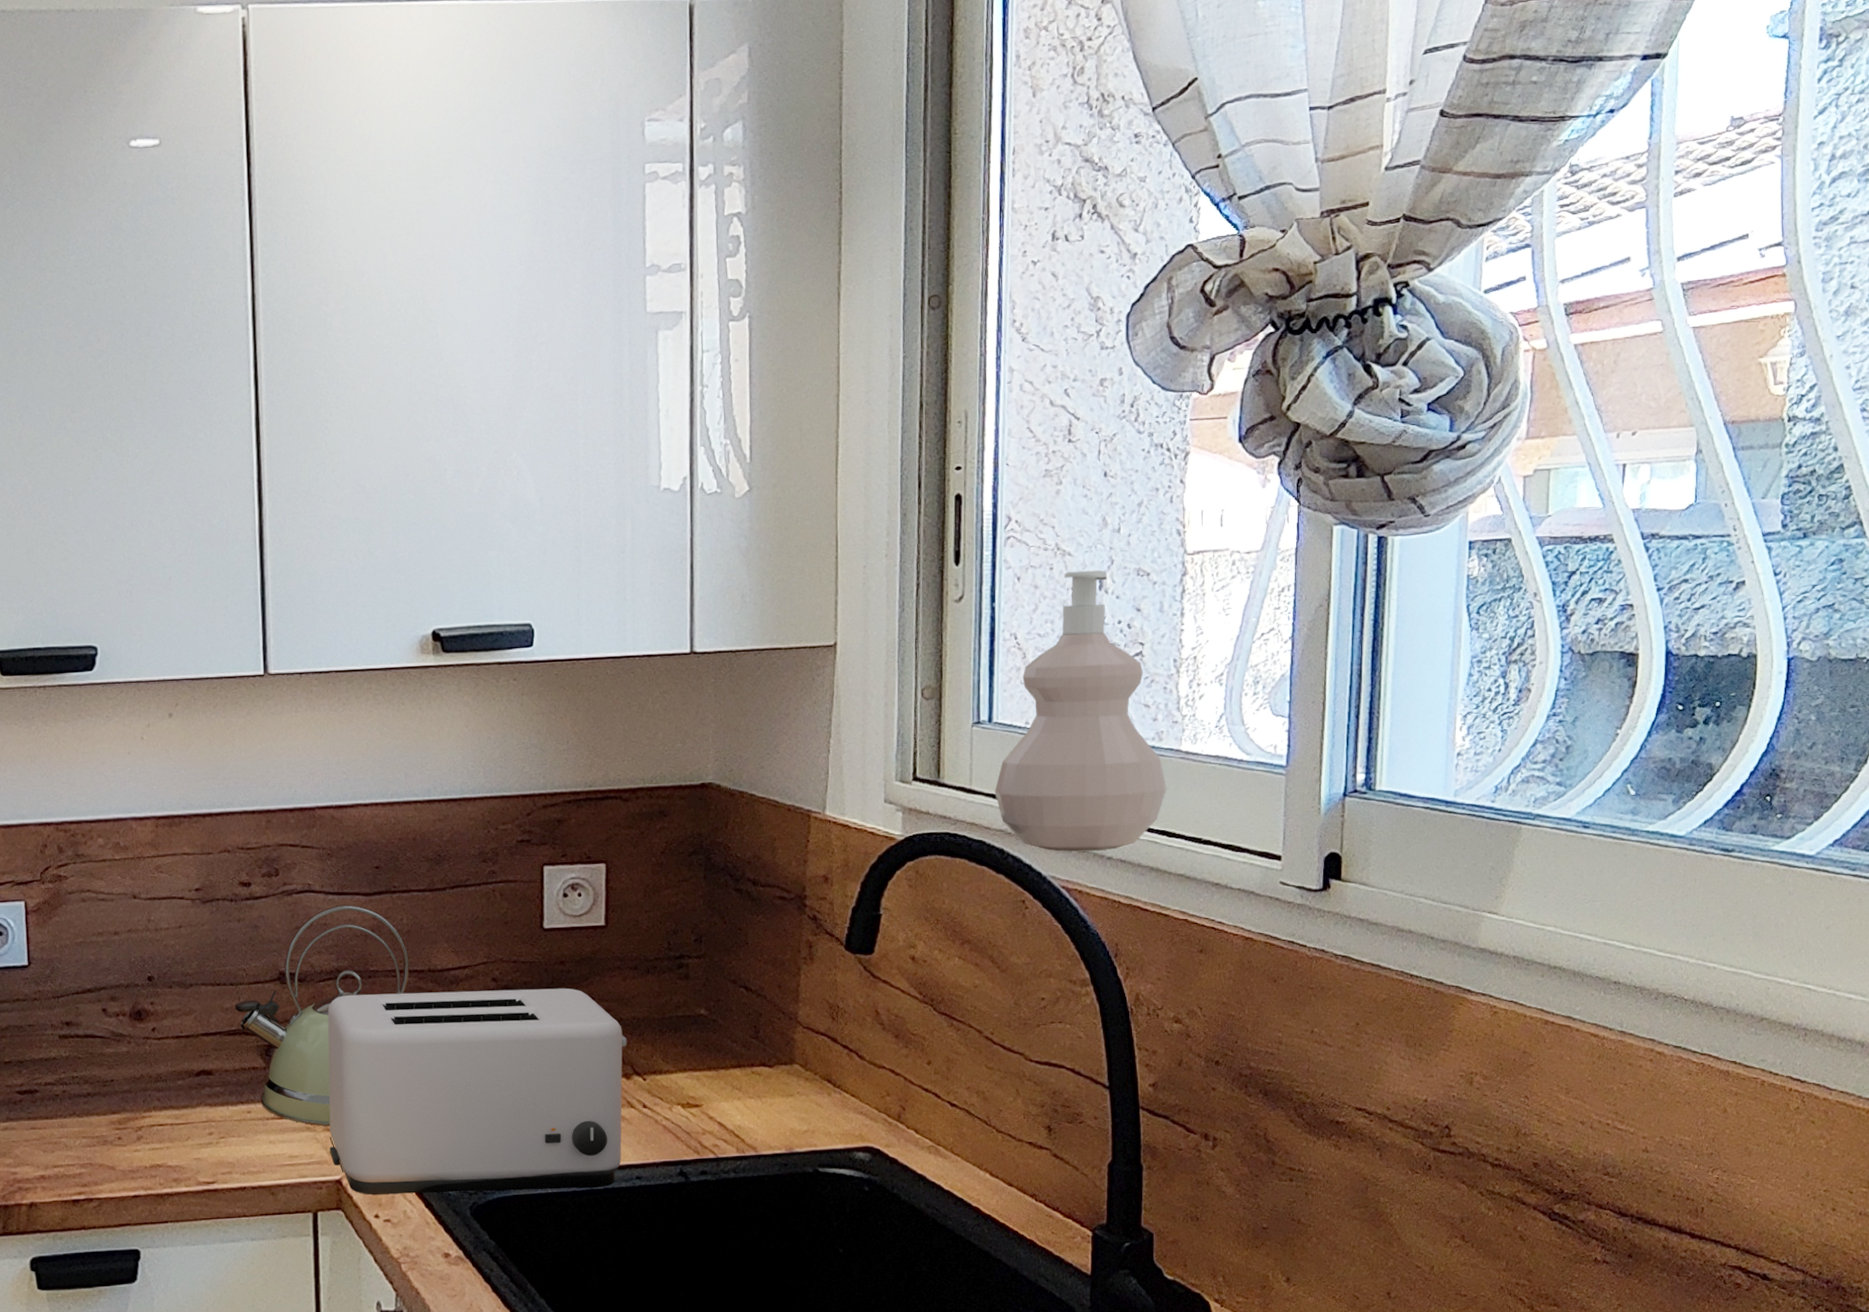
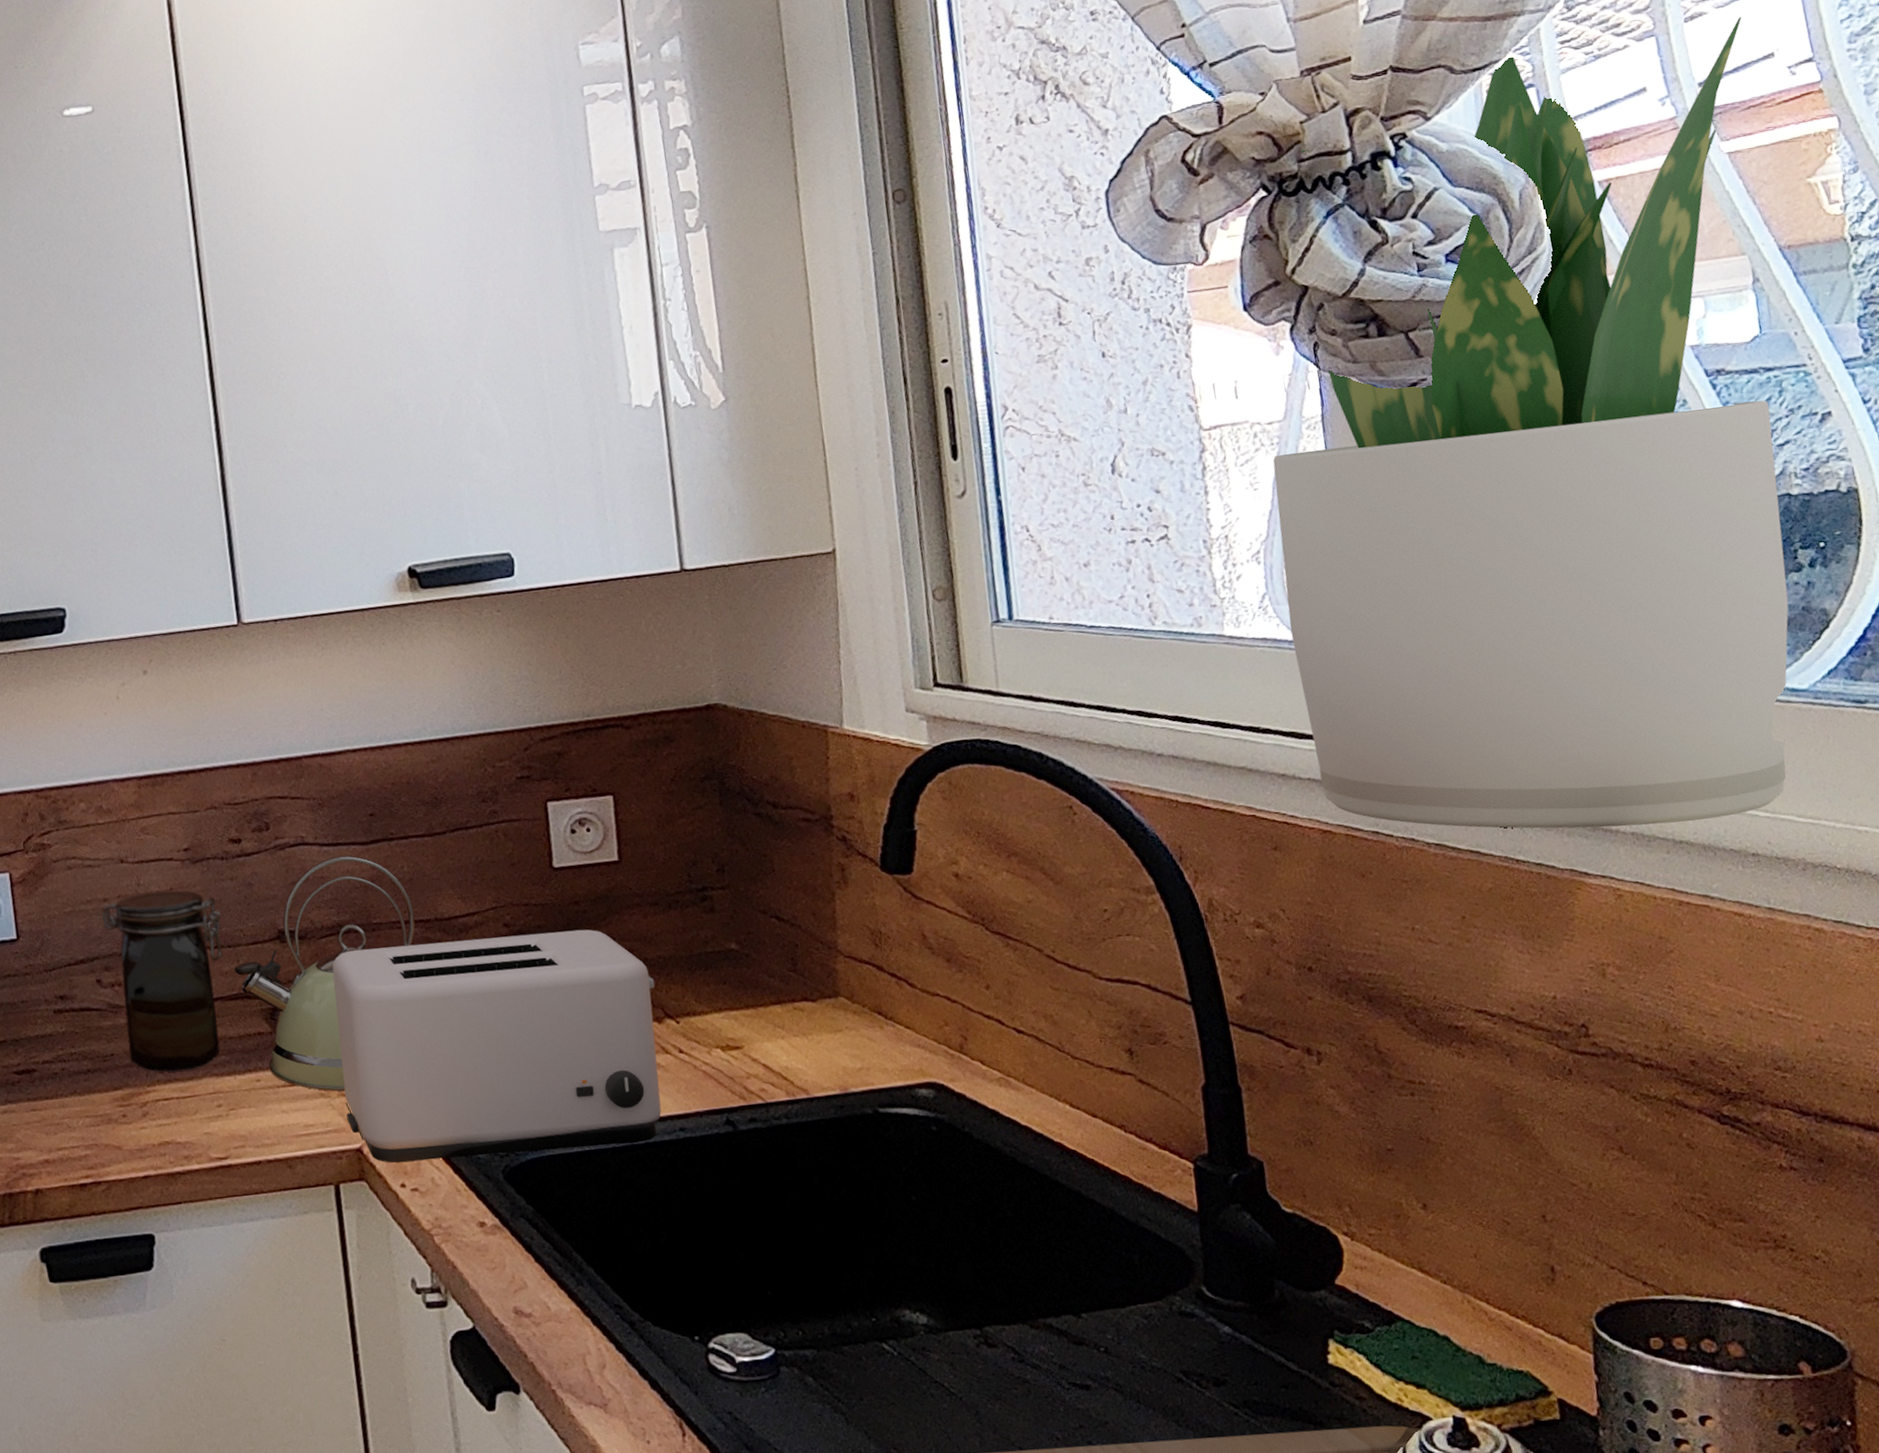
jar: none [111,927,227,1100] -> present [102,889,222,1072]
soap bottle: present [994,570,1167,852] -> none [1024,453,1214,751]
planter: none [1241,196,1726,951] -> present [1273,17,1789,829]

